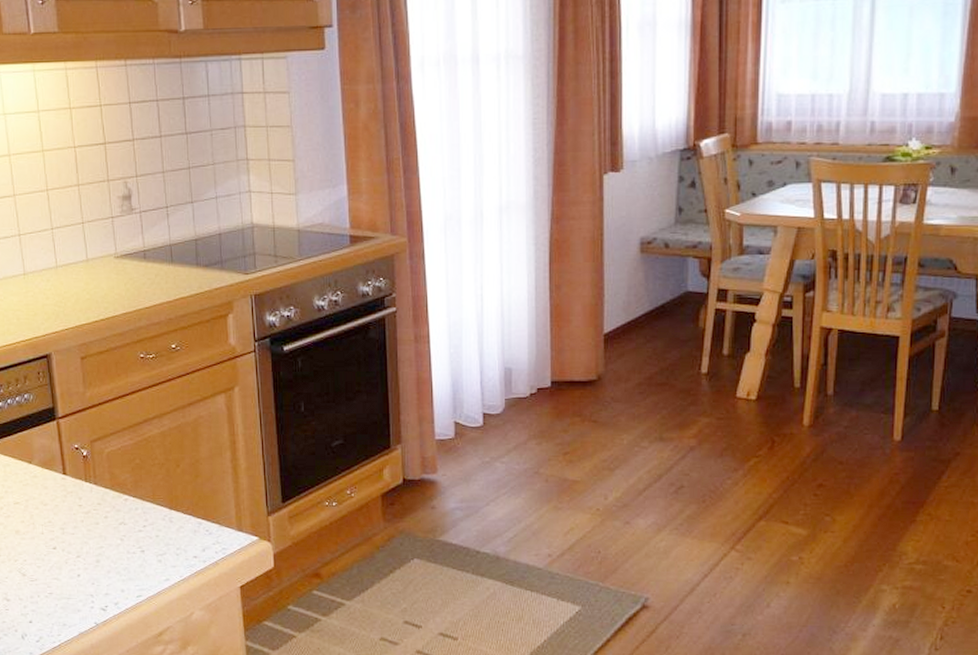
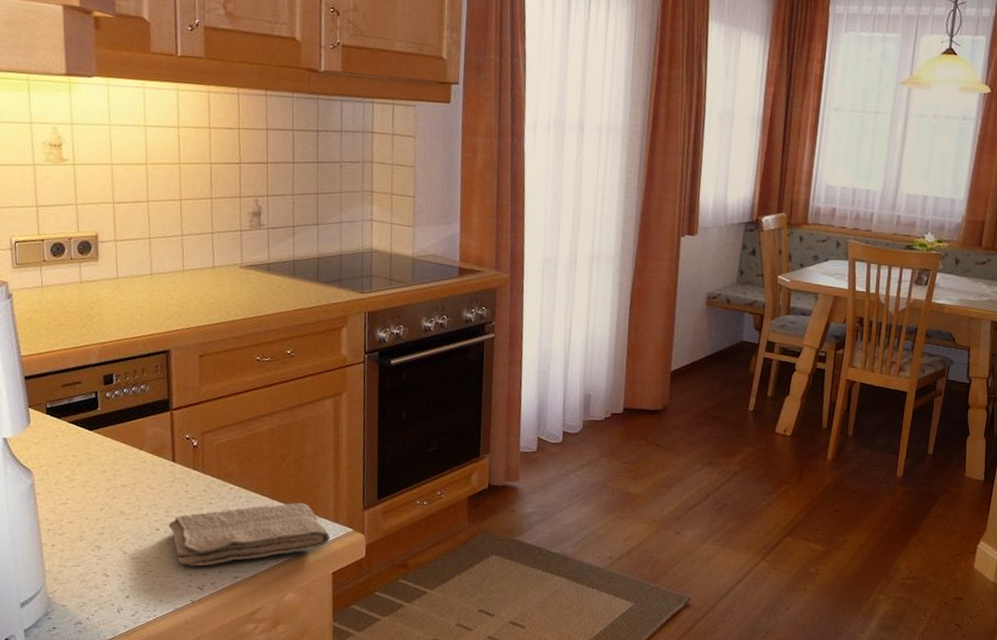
washcloth: none [65,511,234,586] -> present [168,502,330,566]

